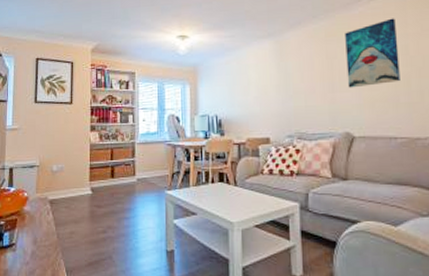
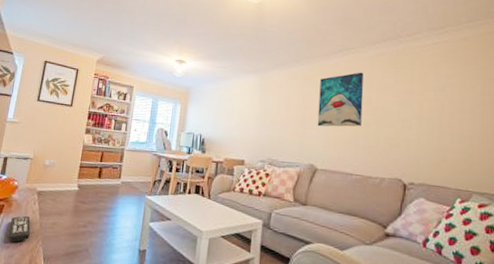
remote control: none [27,227,49,257] -> present [8,215,31,243]

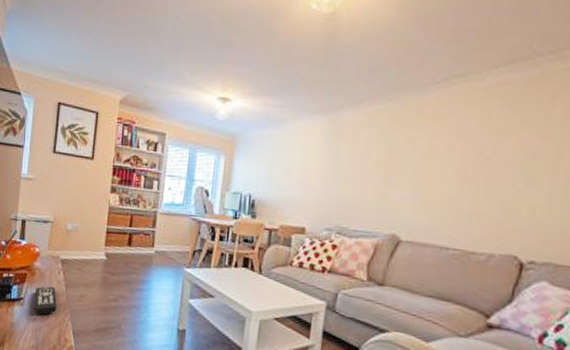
wall art: present [317,72,364,127] -> none [404,109,477,186]

